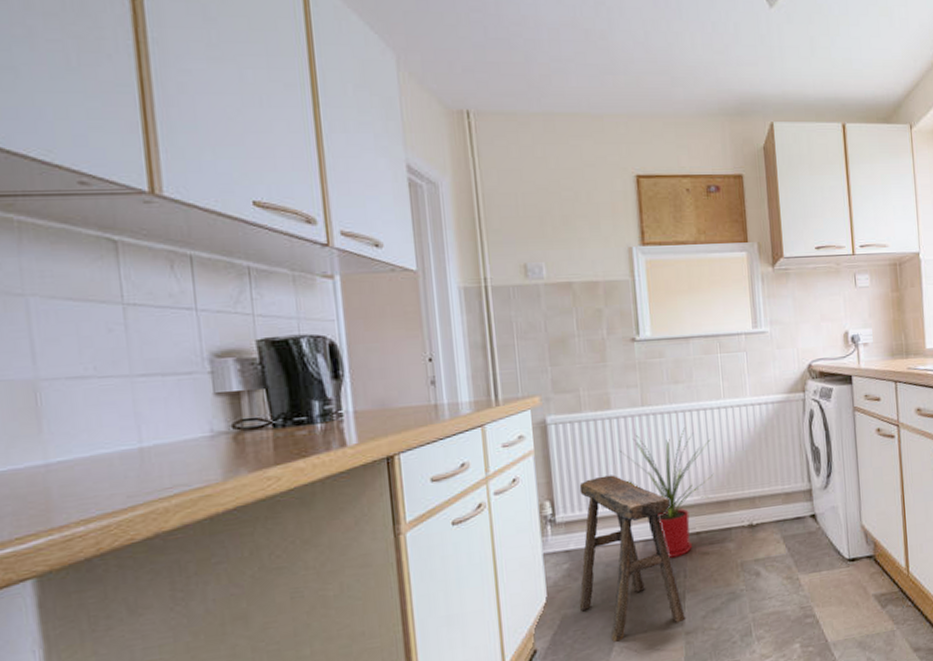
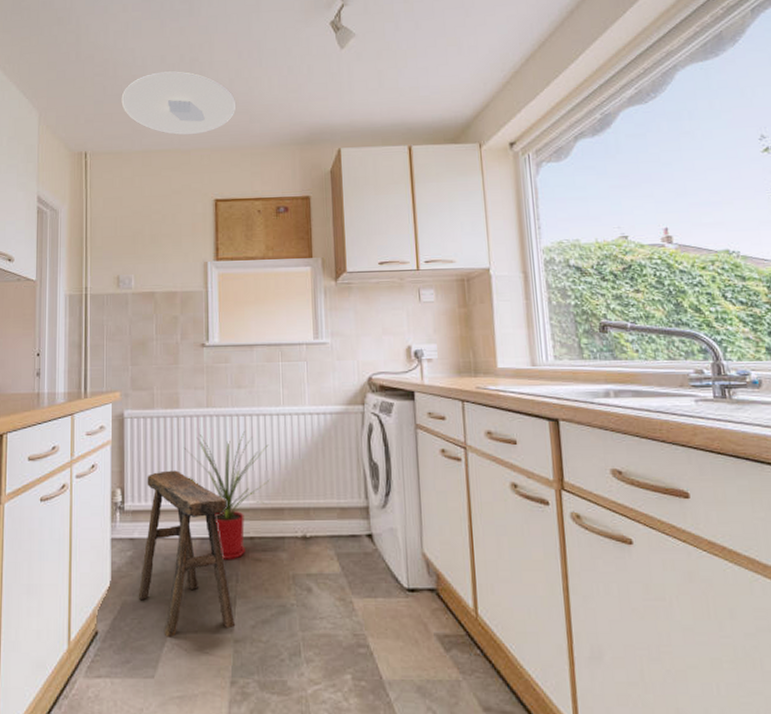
ceiling light: none [509,14,655,97] -> present [121,71,237,135]

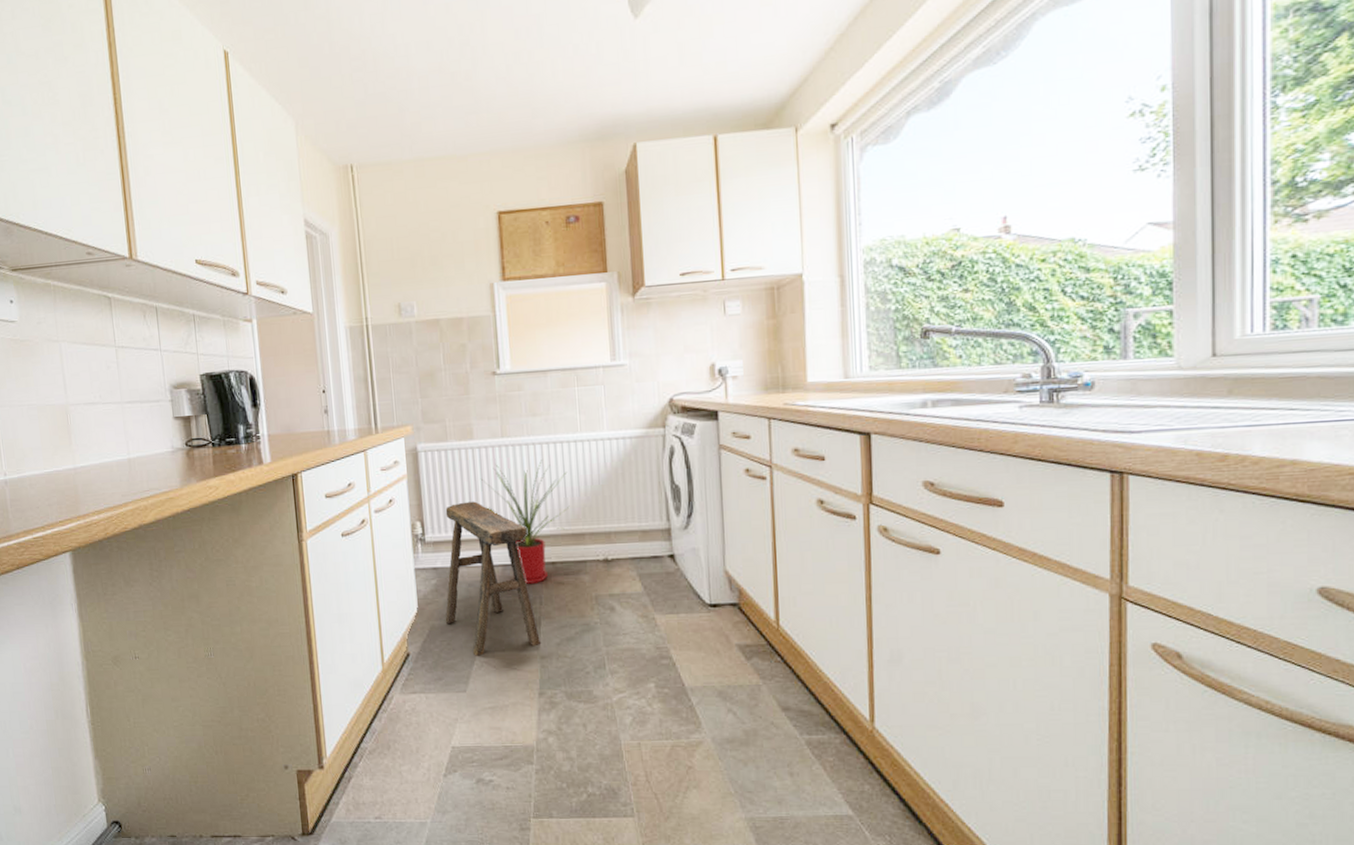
ceiling light: present [121,71,237,135] -> none [385,59,516,138]

